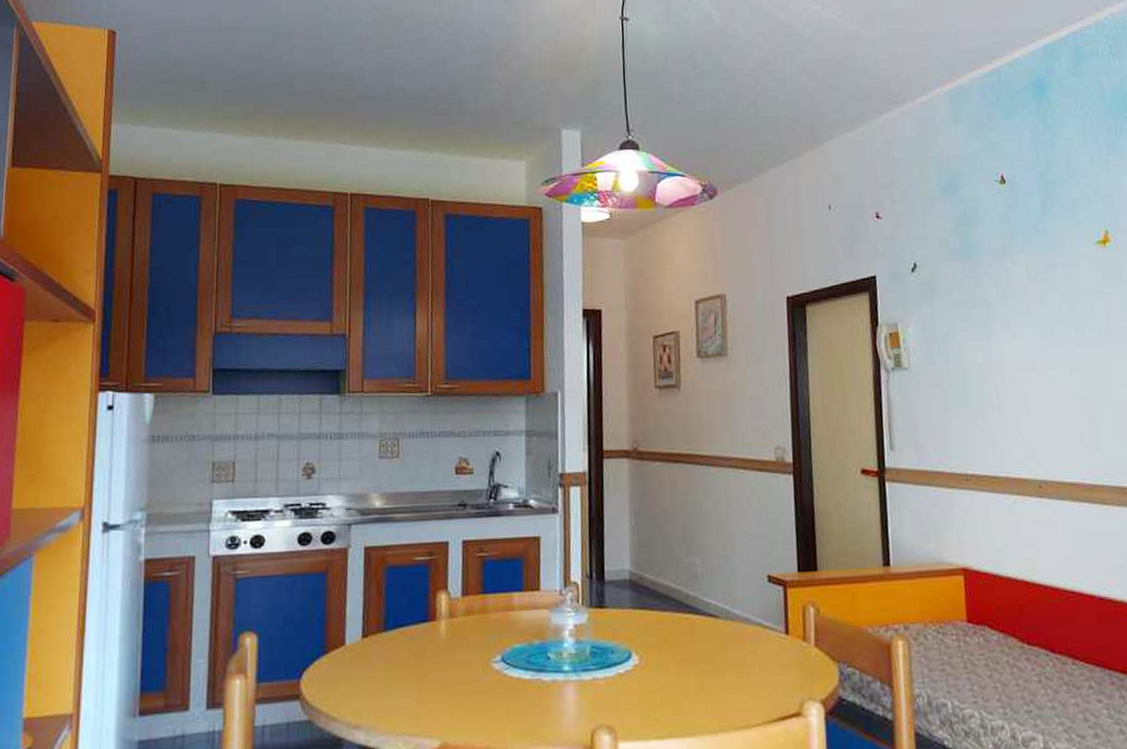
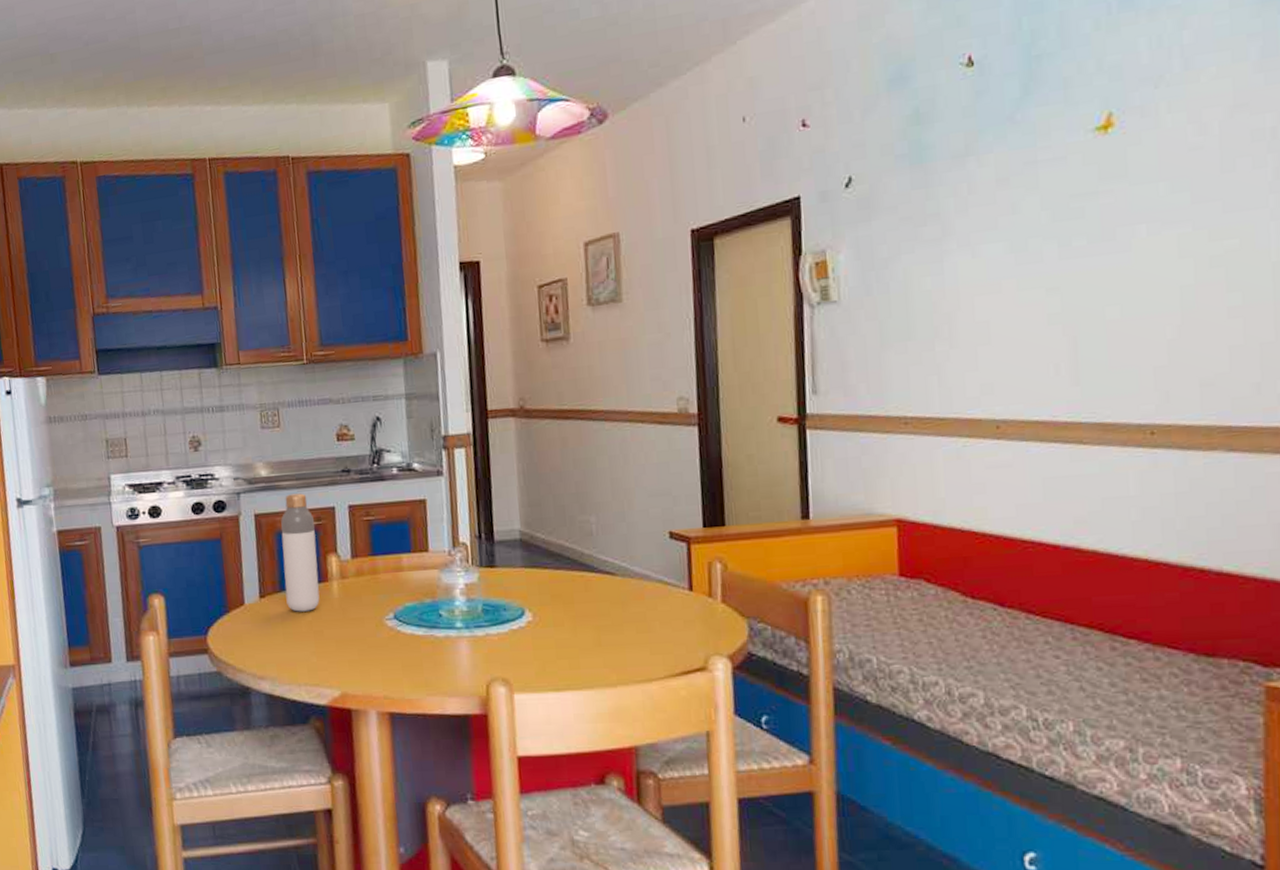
bottle: none [390,526,427,654] -> present [280,493,320,612]

